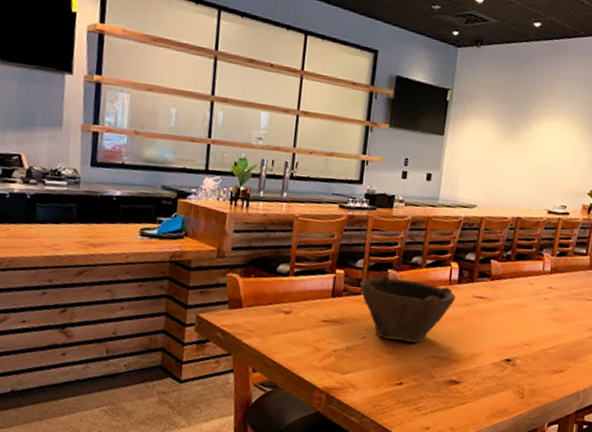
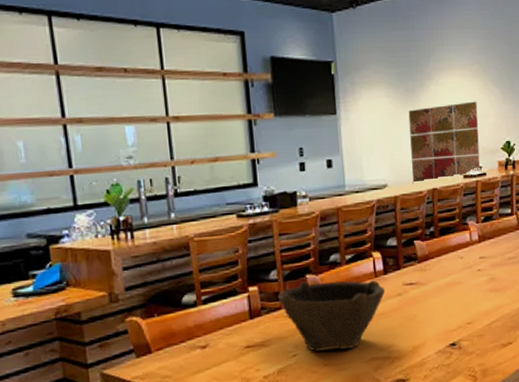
wall art: none [500,144,573,210] -> present [408,101,480,184]

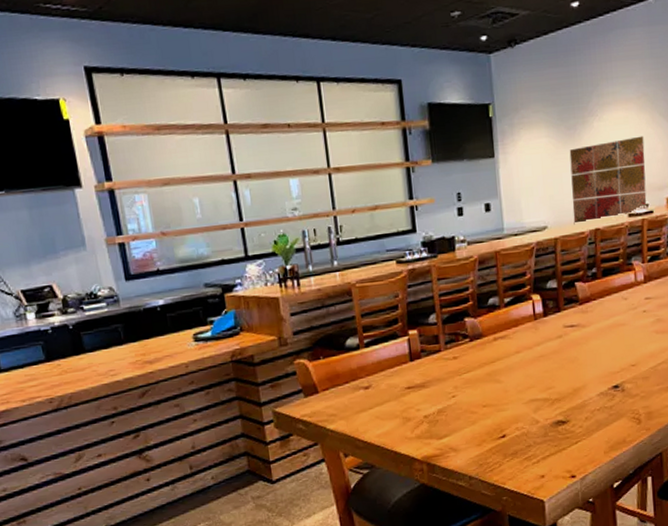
bowl: present [277,280,386,352] -> none [436,323,545,393]

